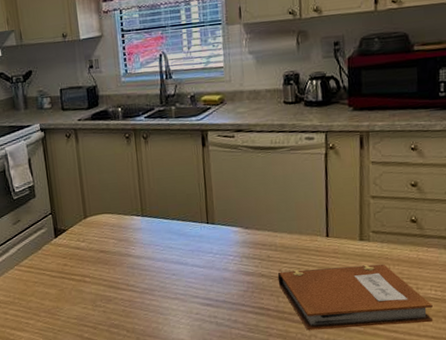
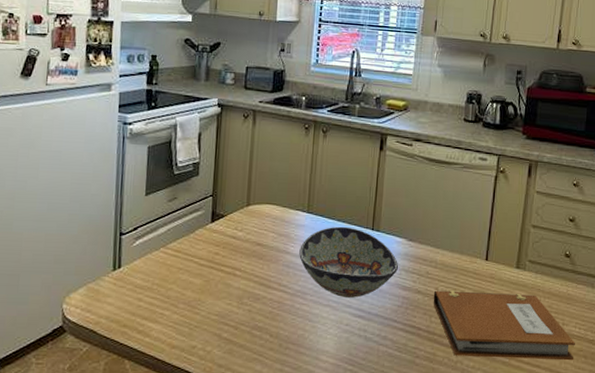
decorative bowl: none [140,224,238,289] -> present [299,226,398,298]

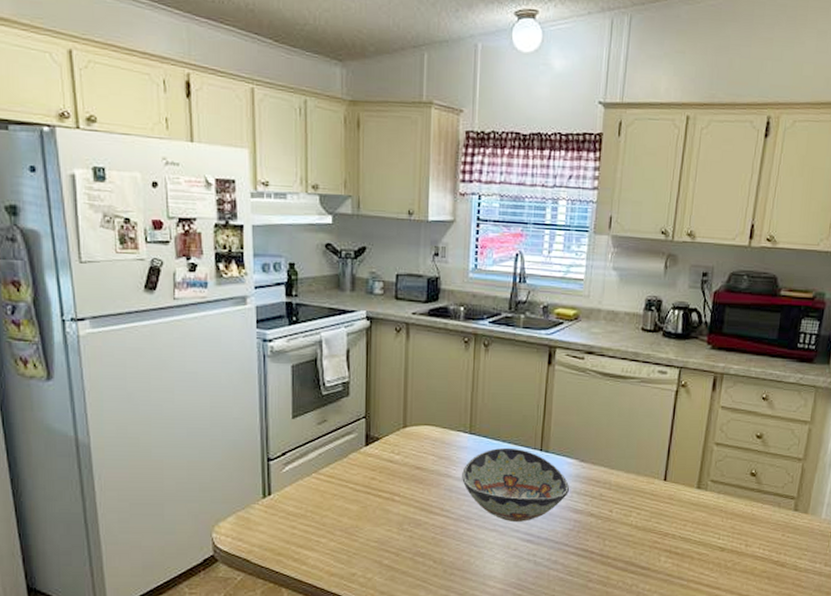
notebook: present [433,290,575,361] -> none [607,513,759,582]

